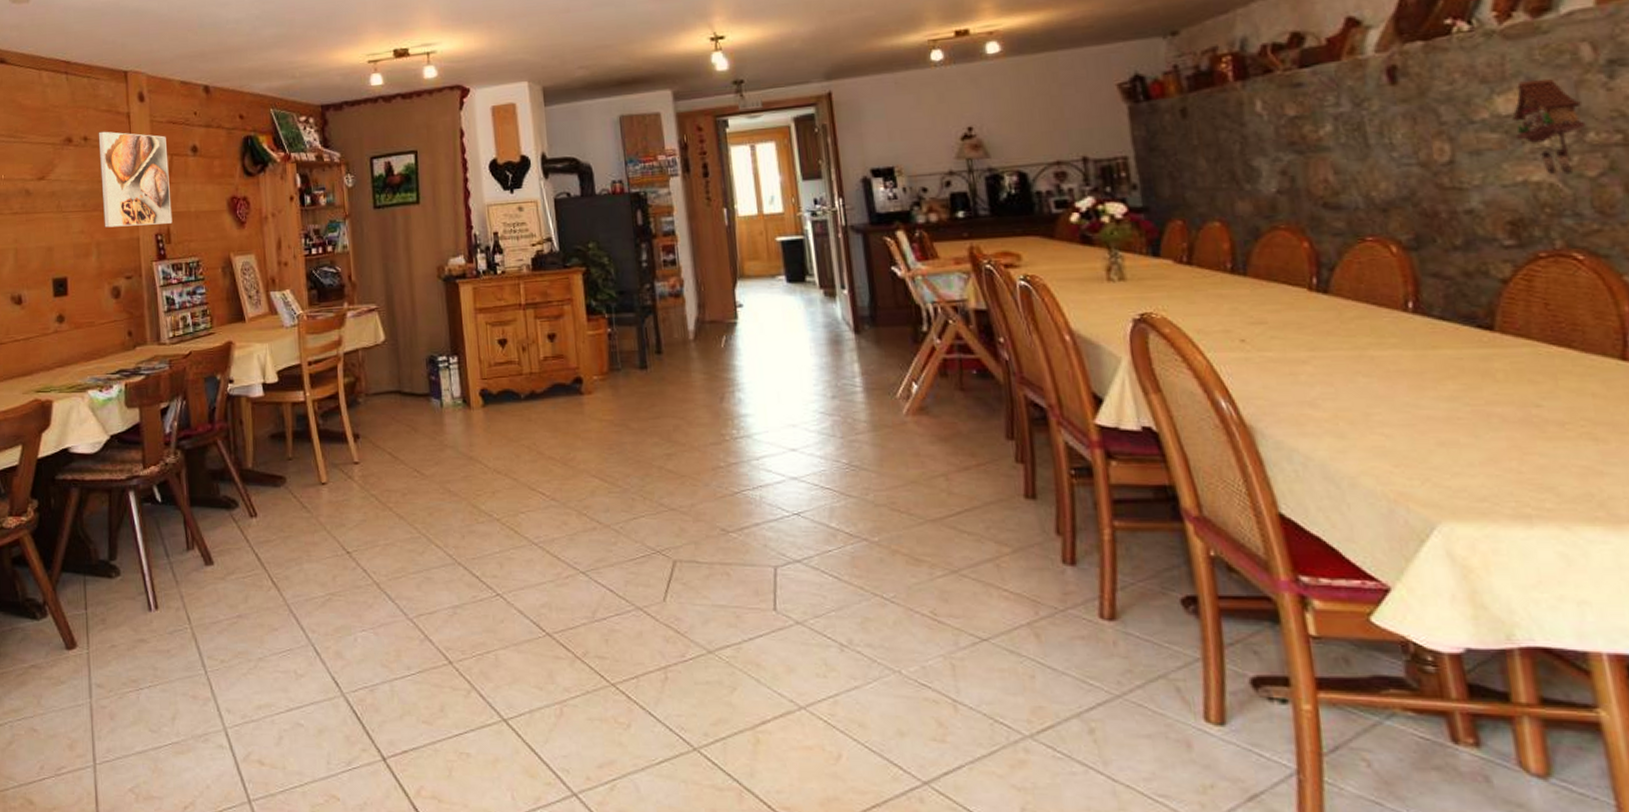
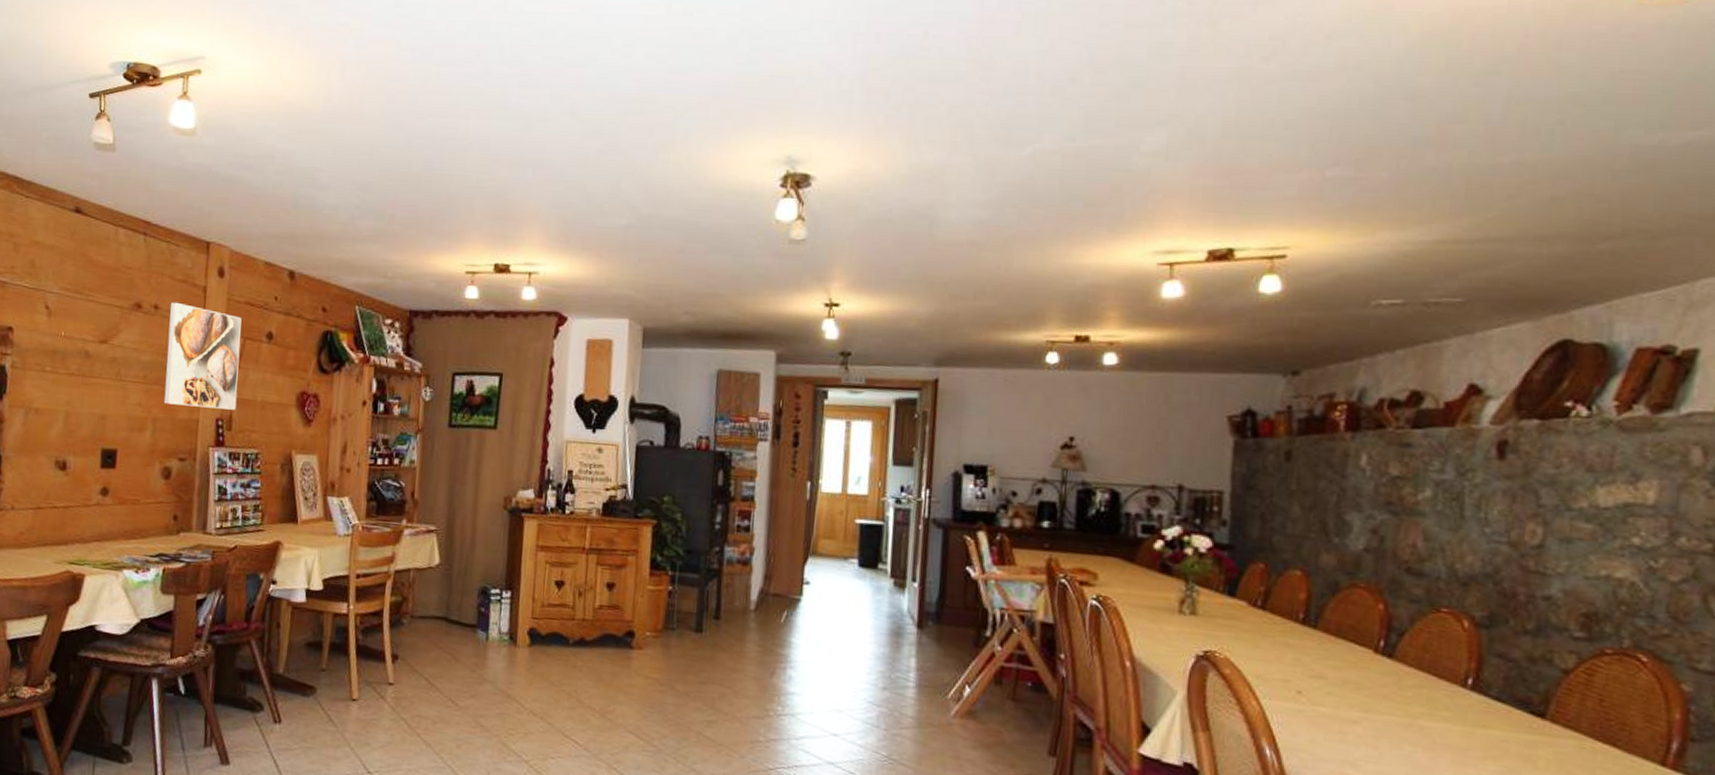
cuckoo clock: present [1511,79,1587,176] -> none [1608,476,1680,576]

